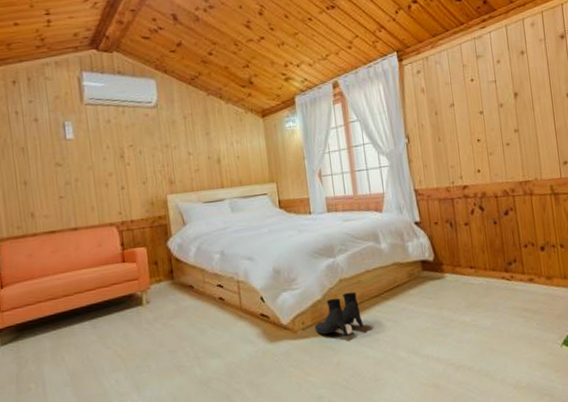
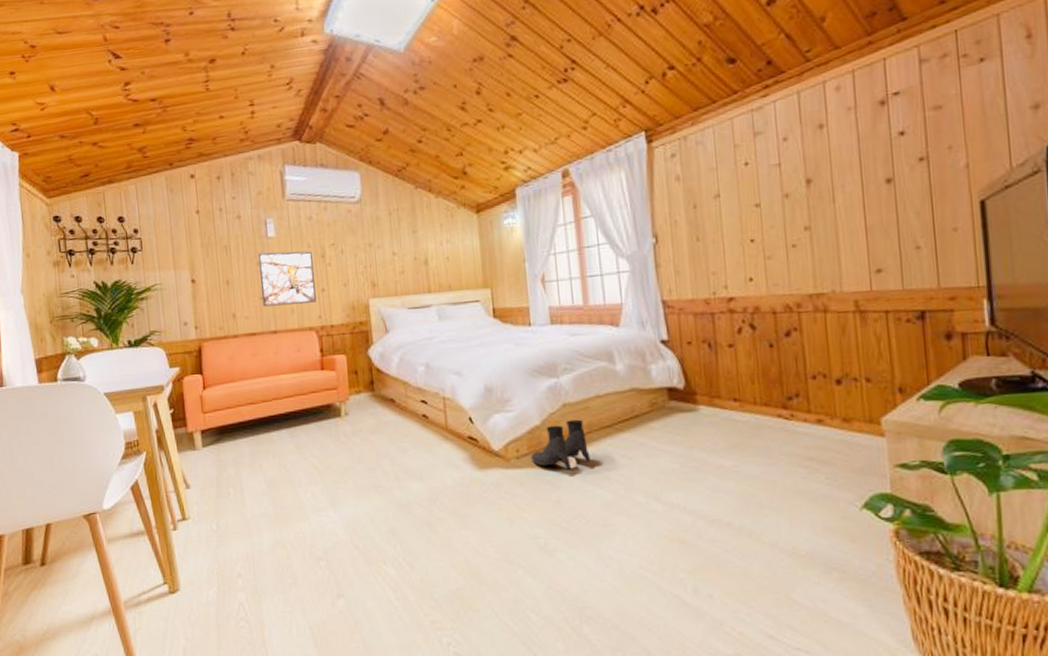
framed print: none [56,152,116,205] -> present [257,251,316,307]

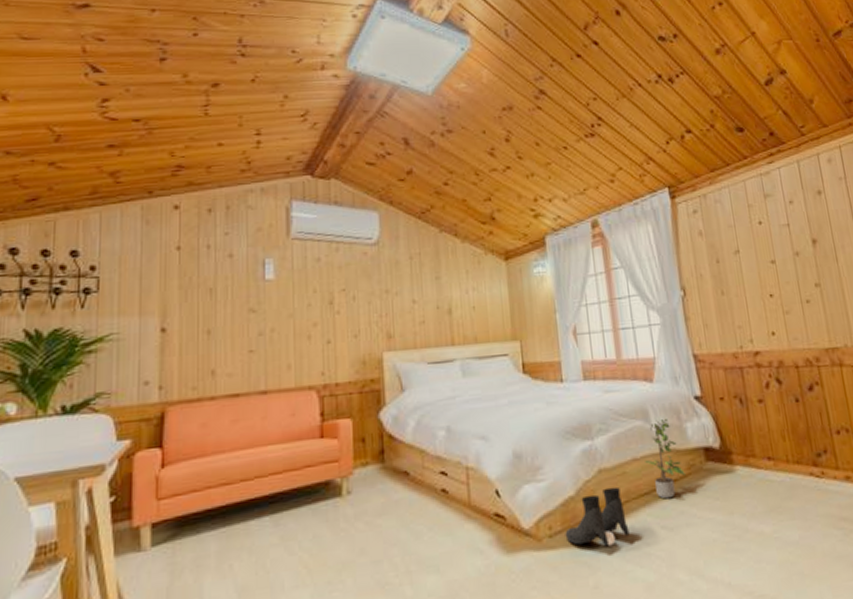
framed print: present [257,251,316,307] -> none [250,296,319,362]
potted plant: none [608,360,648,432] -> present [645,418,686,500]

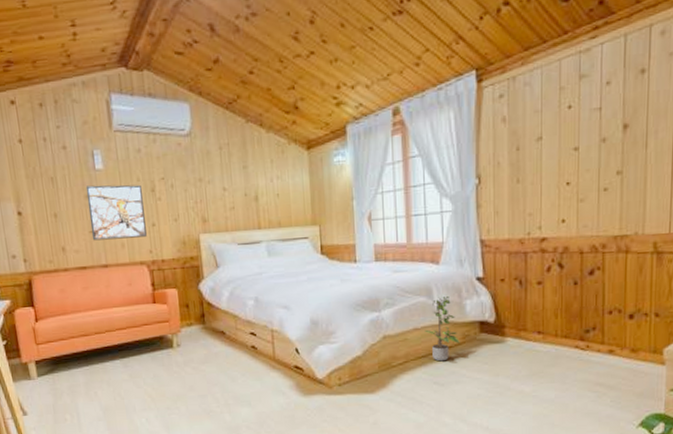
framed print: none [250,296,319,362] -> present [85,184,147,241]
boots: present [565,486,630,547] -> none [352,350,406,395]

